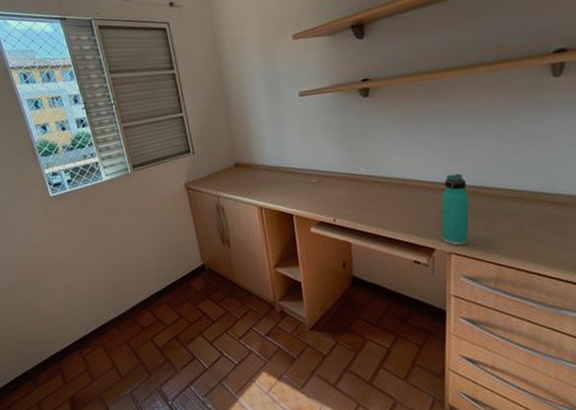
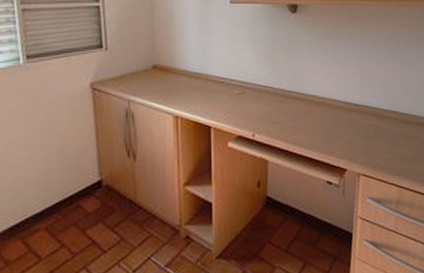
thermos bottle: present [441,173,470,246] -> none [353,96,378,167]

